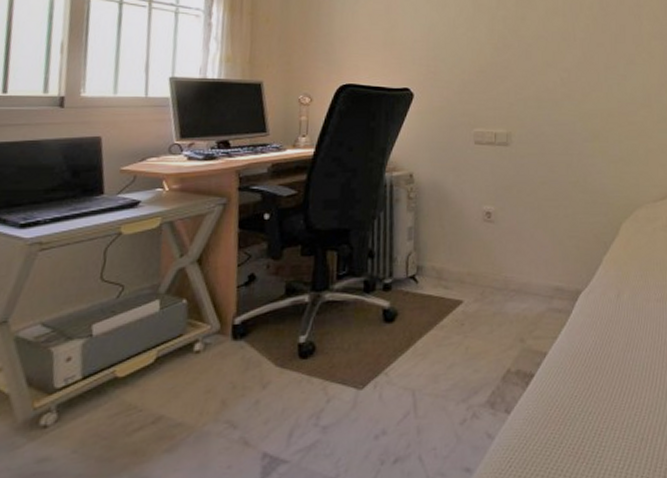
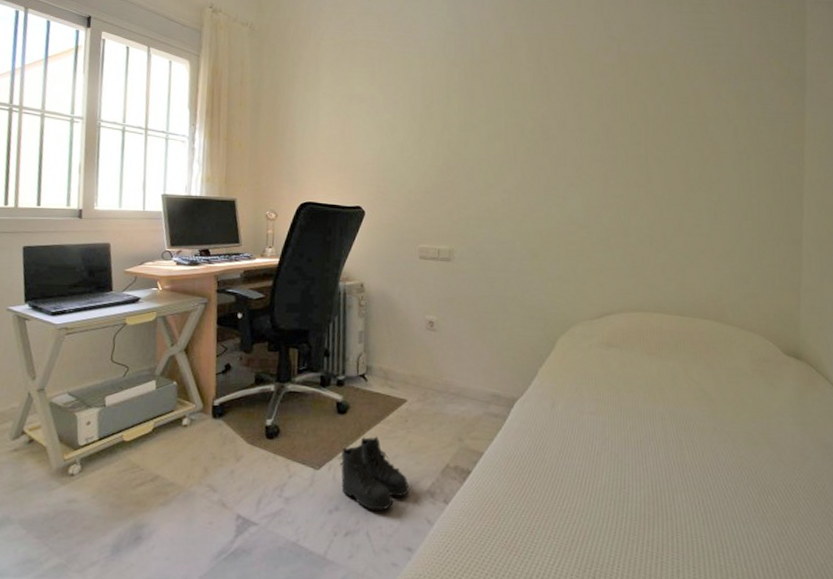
boots: none [387,345,467,431] -> present [340,436,410,512]

